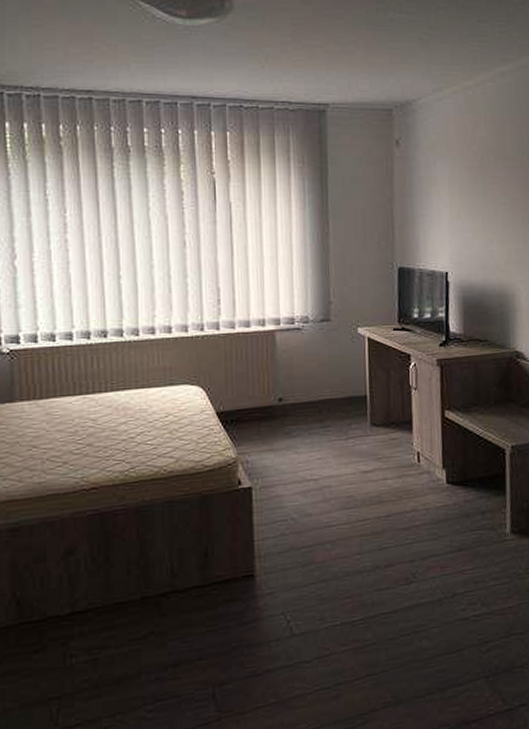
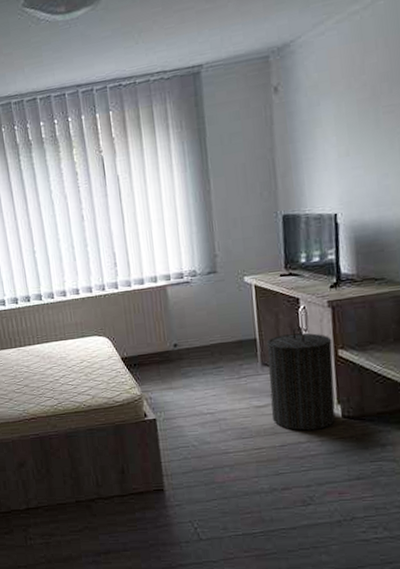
laundry hamper: none [376,385,441,499] -> present [266,327,336,431]

